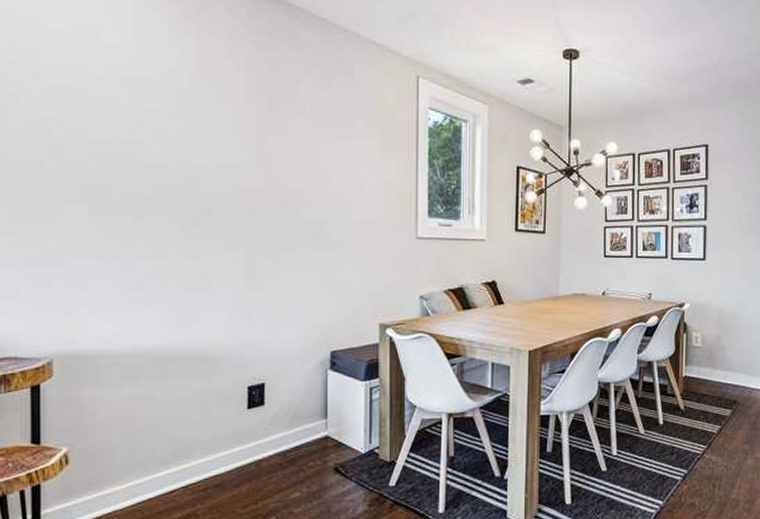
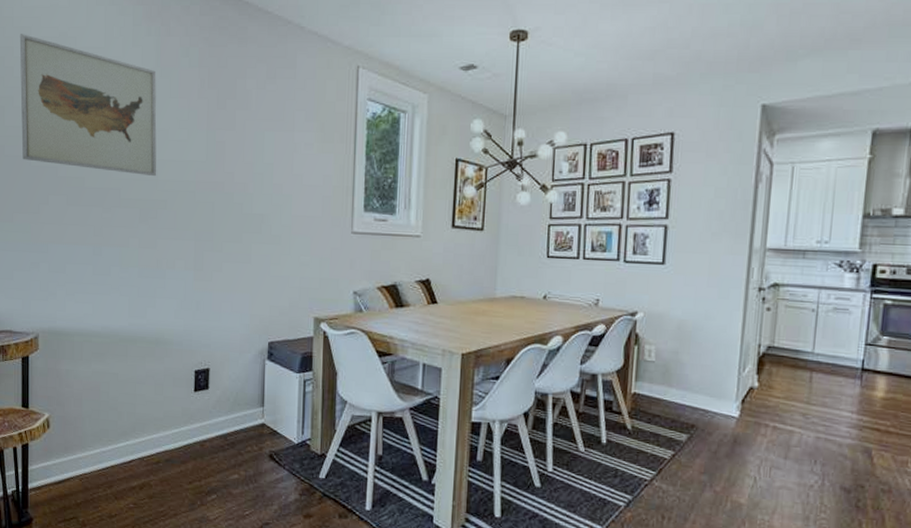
wall art: none [25,25,198,183] -> present [19,34,157,177]

